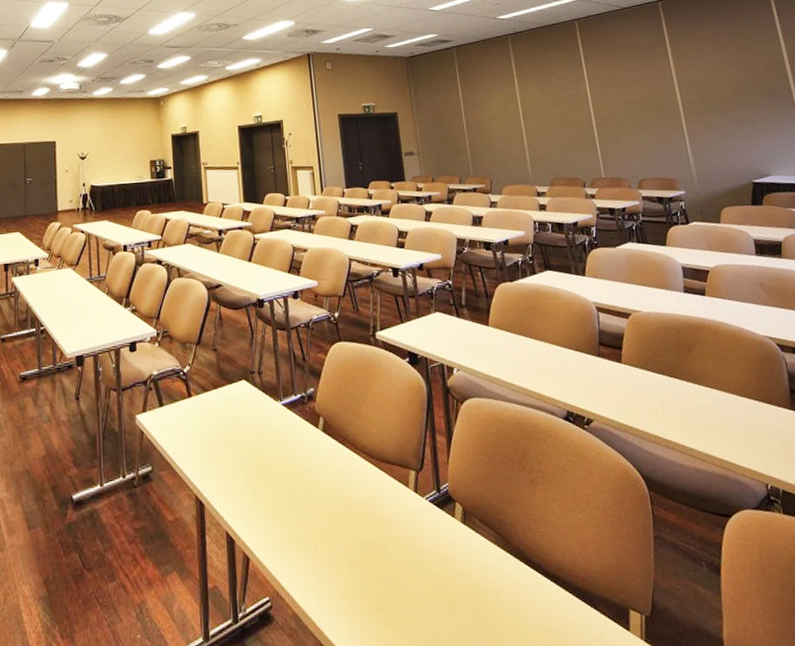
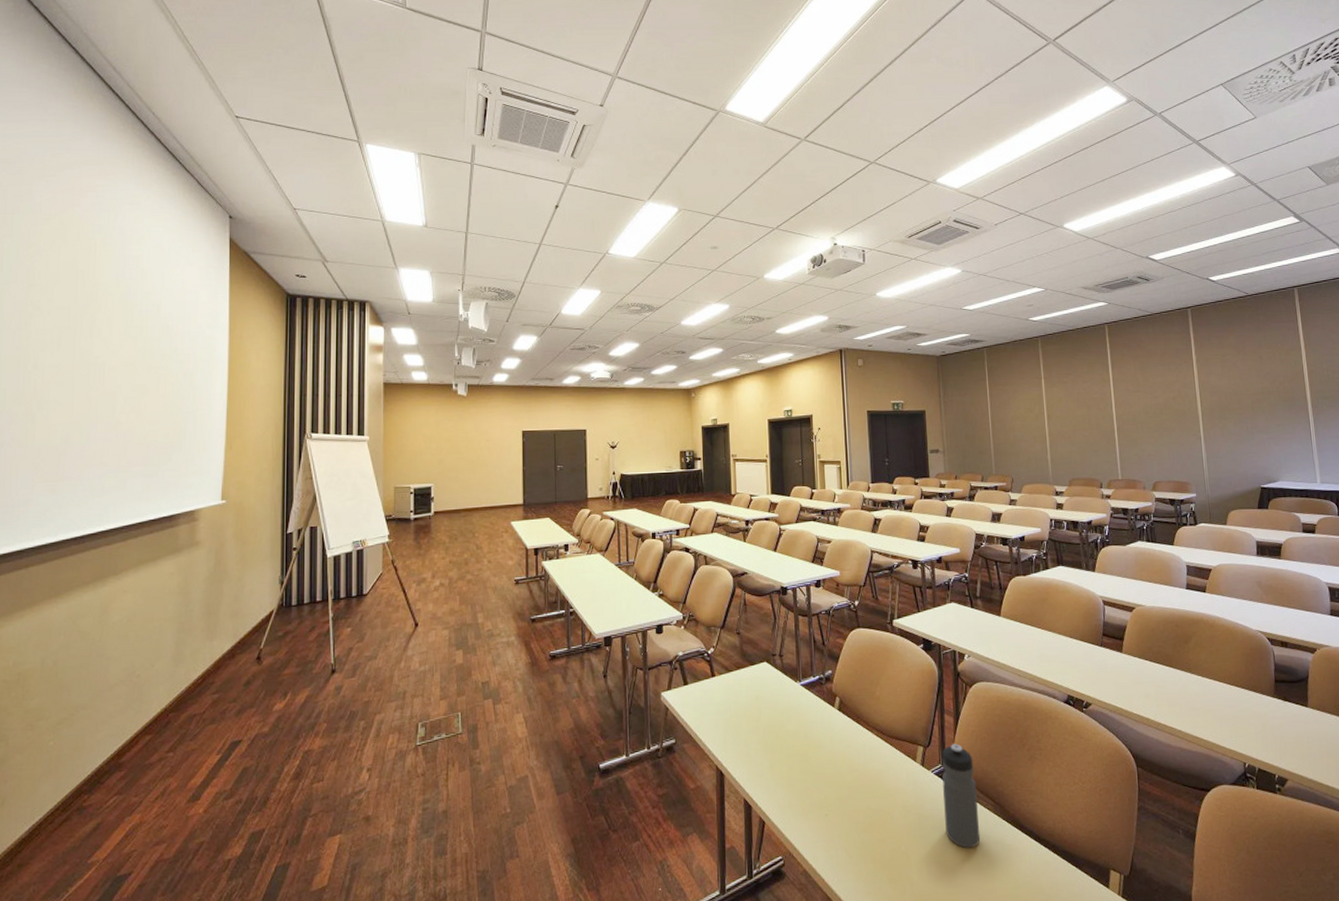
water bottle: none [436,467,484,586] -> present [941,743,981,849]

